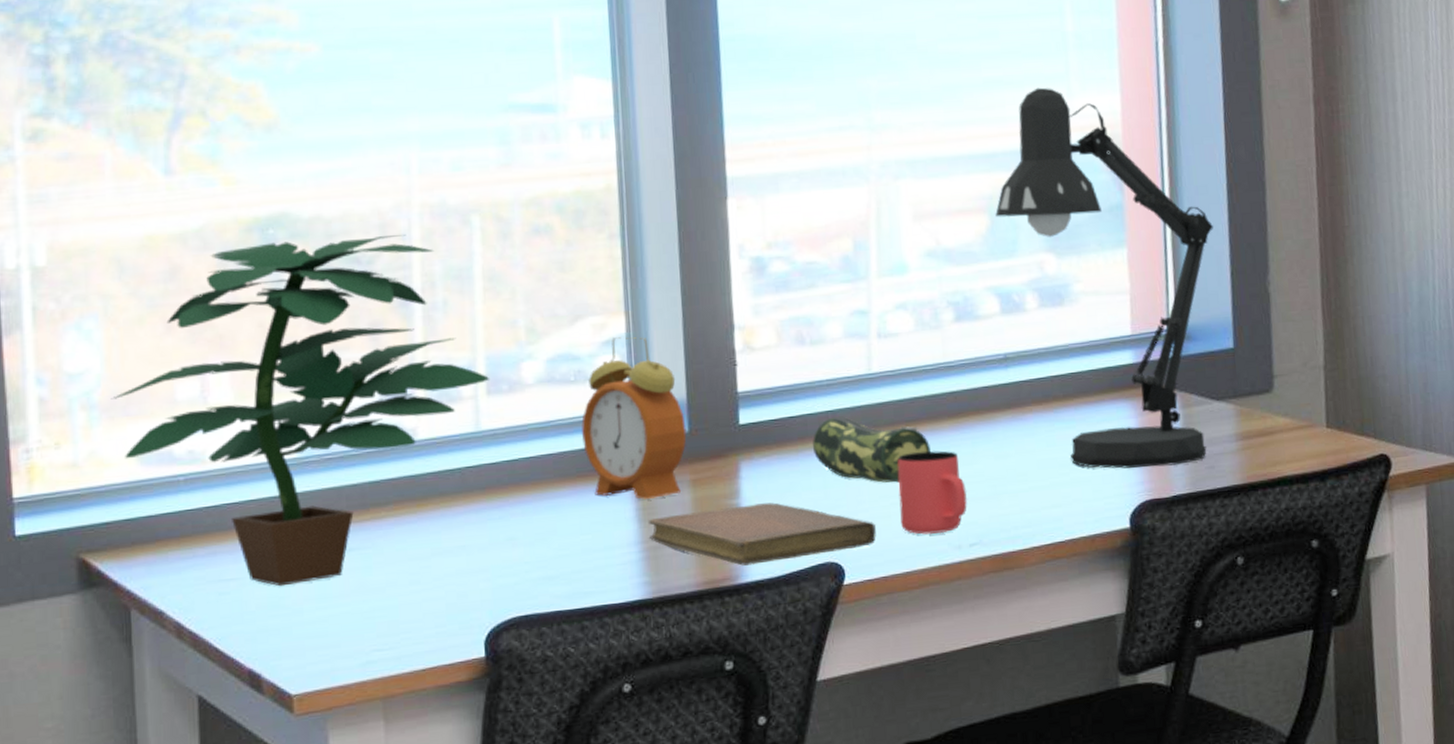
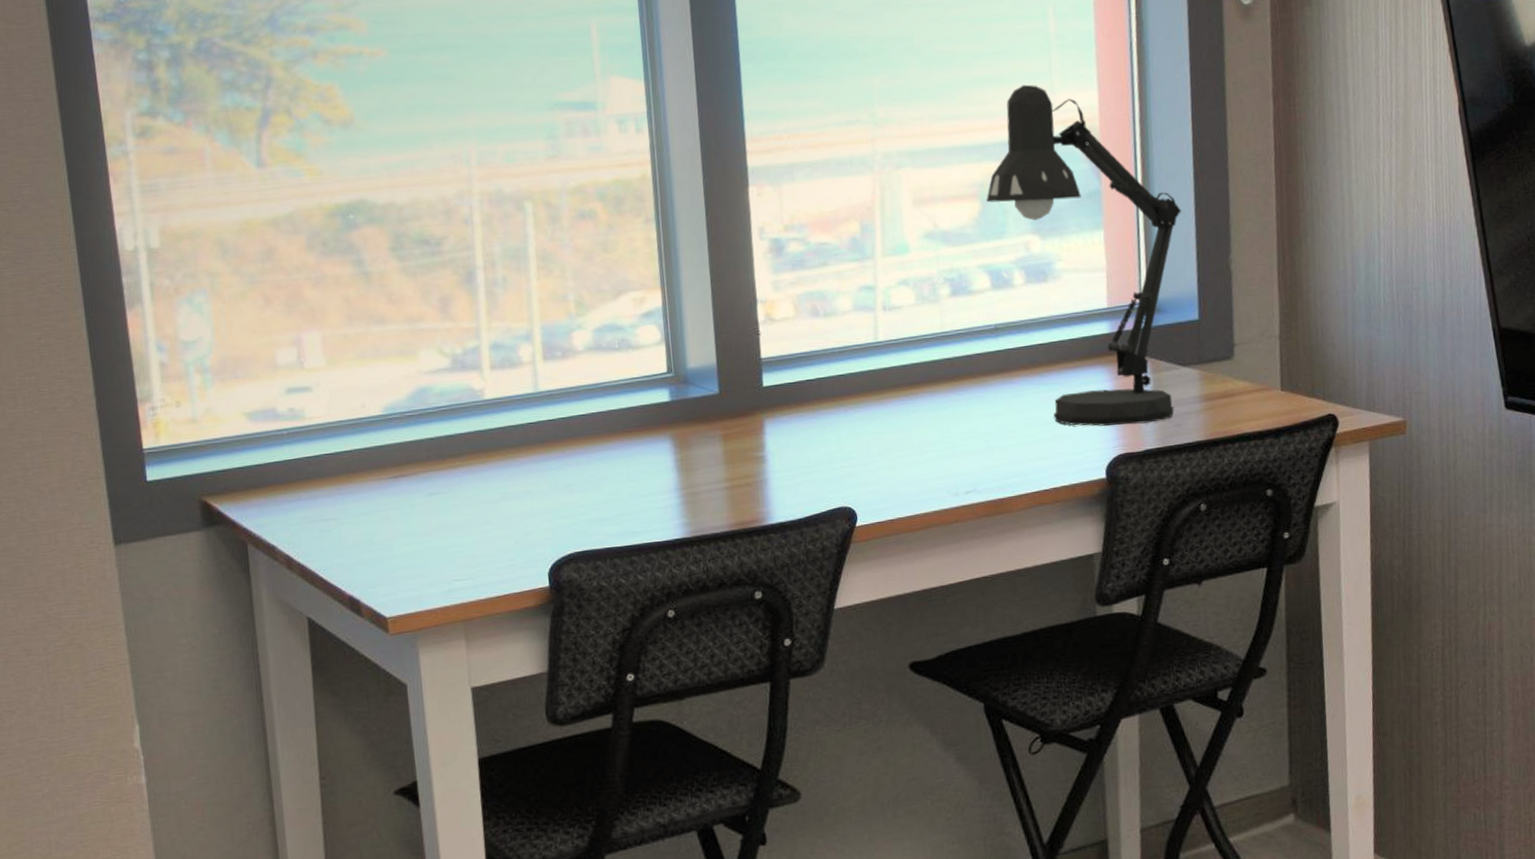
potted plant: present [110,235,491,587] -> none [221,219,546,526]
alarm clock: present [581,337,687,499] -> none [626,310,717,452]
notebook: present [649,502,876,566] -> none [686,455,884,510]
pencil case: present [813,416,931,483] -> none [827,379,931,438]
cup: present [897,450,967,535] -> none [902,410,963,483]

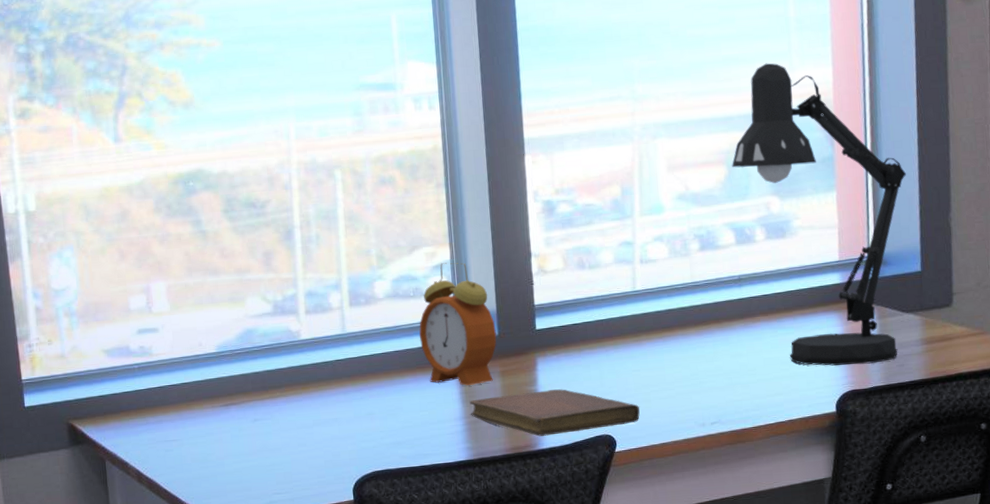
alarm clock: none [626,310,717,452] -> present [419,263,497,386]
notebook: none [686,455,884,510] -> present [470,389,640,437]

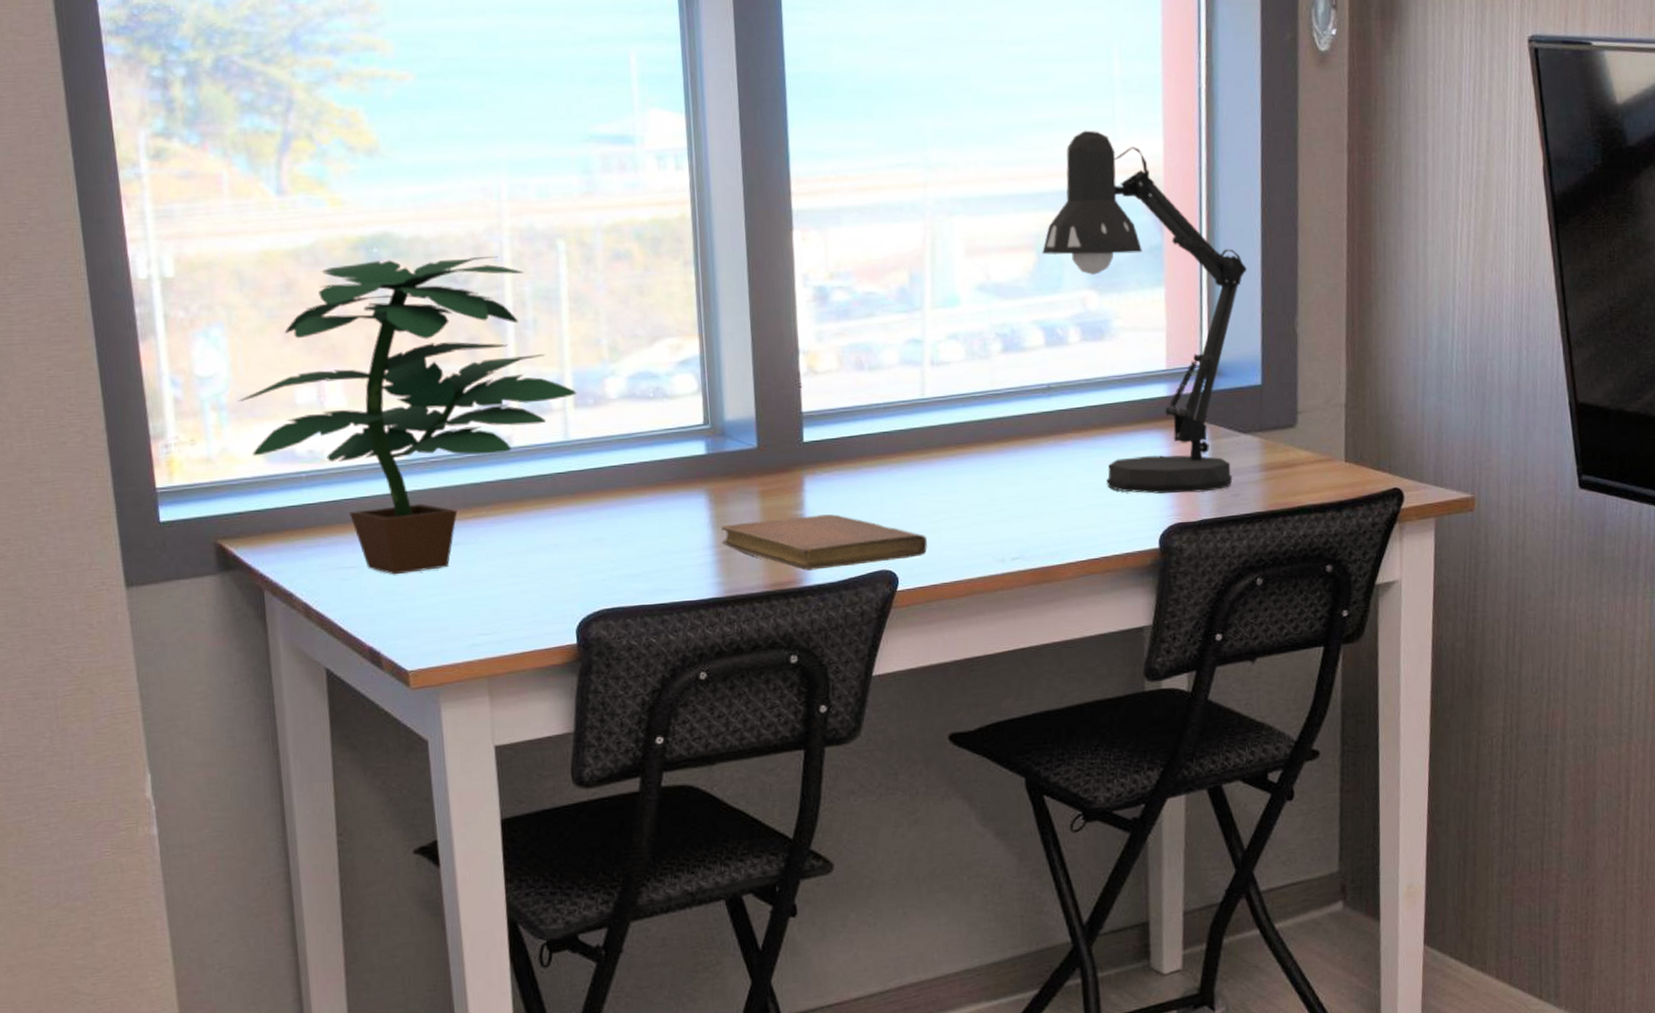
potted plant: none [85,185,352,446] -> present [238,256,577,575]
alarm clock: present [419,263,497,386] -> none [660,358,756,508]

